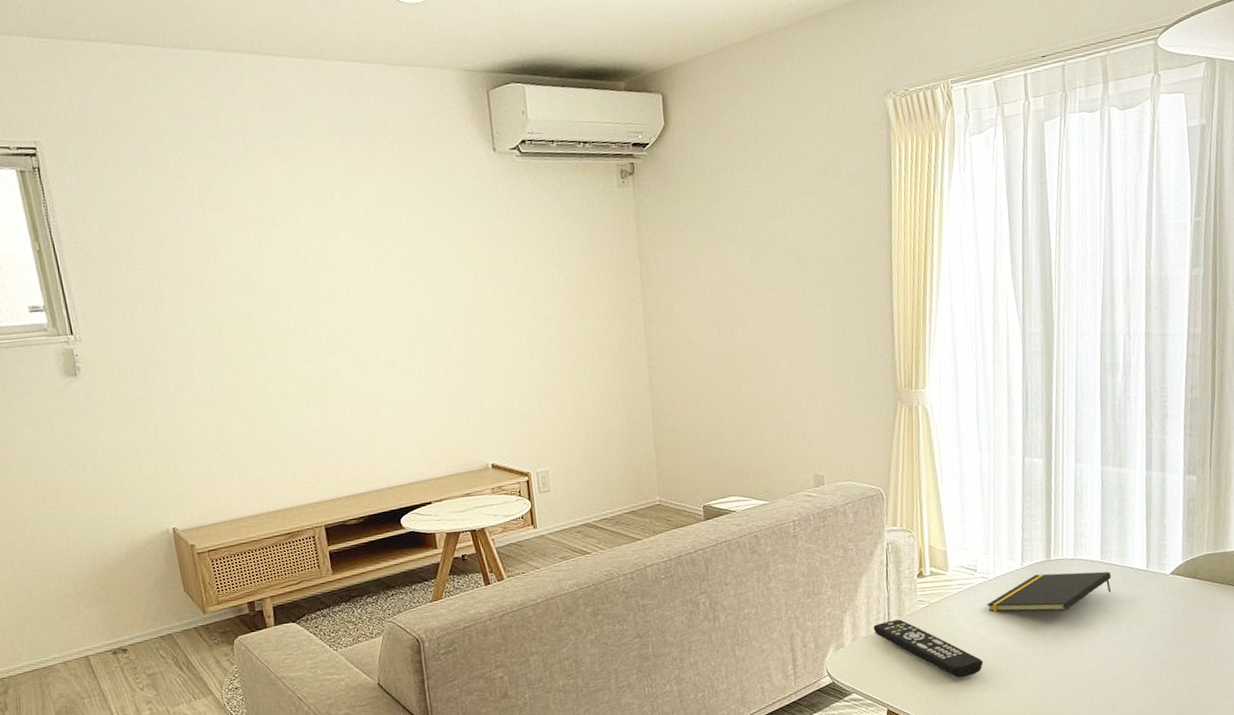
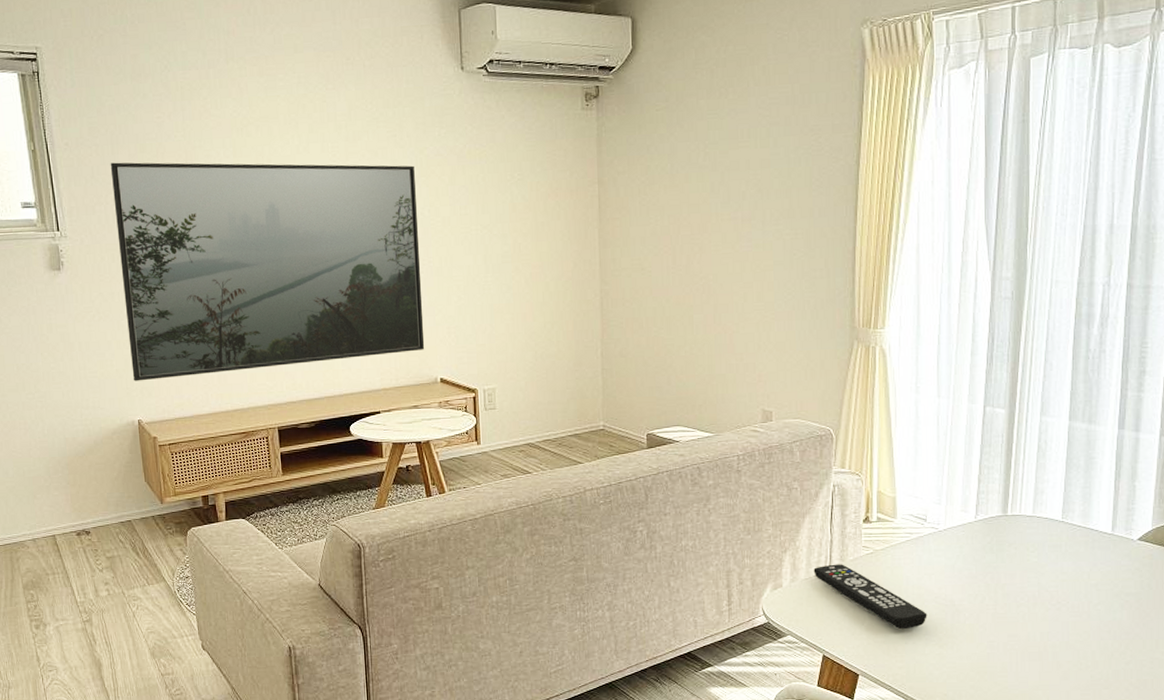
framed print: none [125,249,474,488] -> present [110,162,425,381]
notepad: present [987,571,1112,613] -> none [935,529,1072,569]

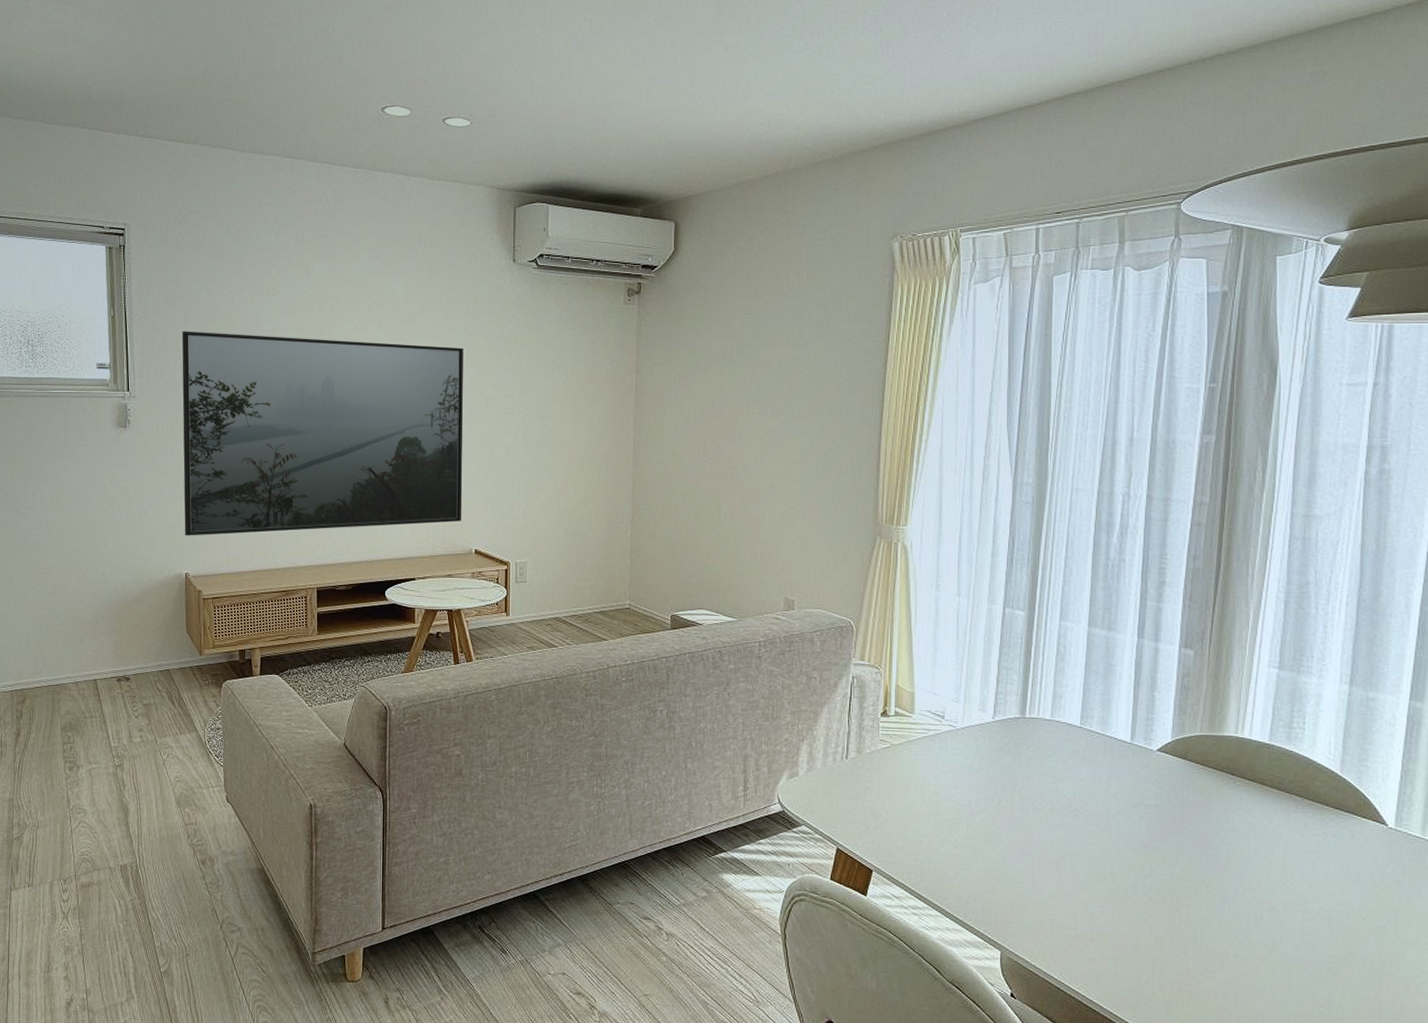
remote control: present [813,564,927,629] -> none [830,756,943,826]

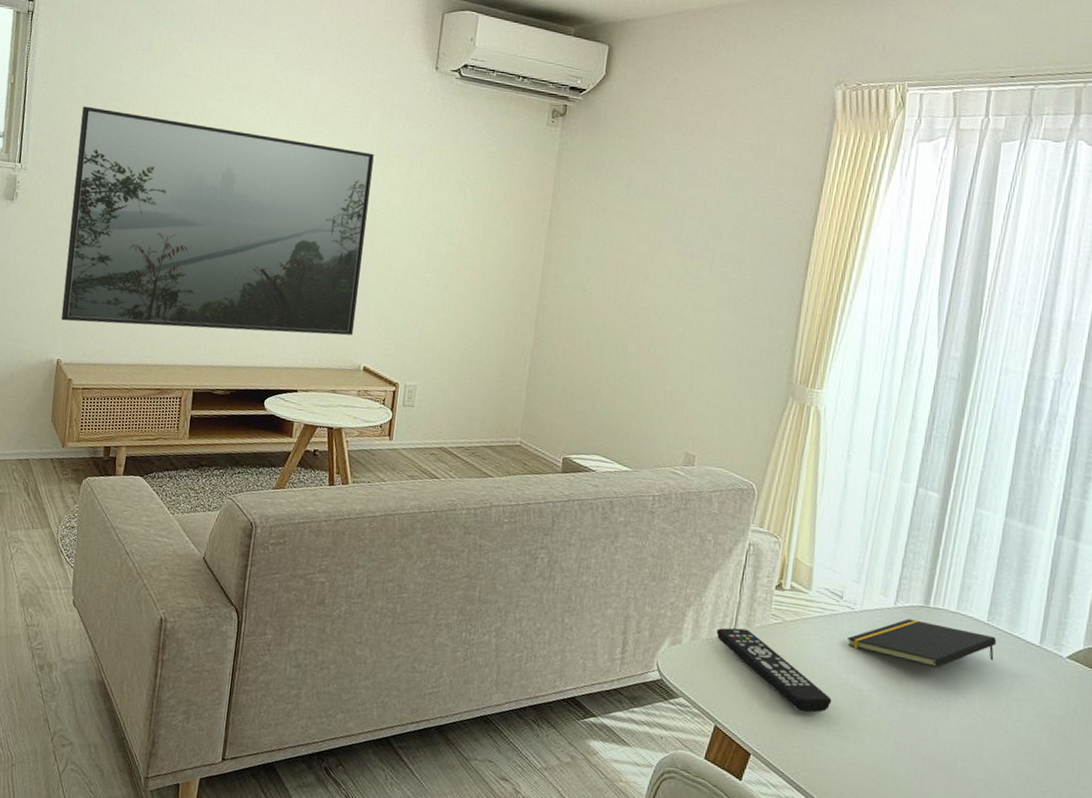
remote control: none [830,756,943,826] -> present [716,627,832,713]
notepad: none [952,730,1091,773] -> present [847,618,997,668]

